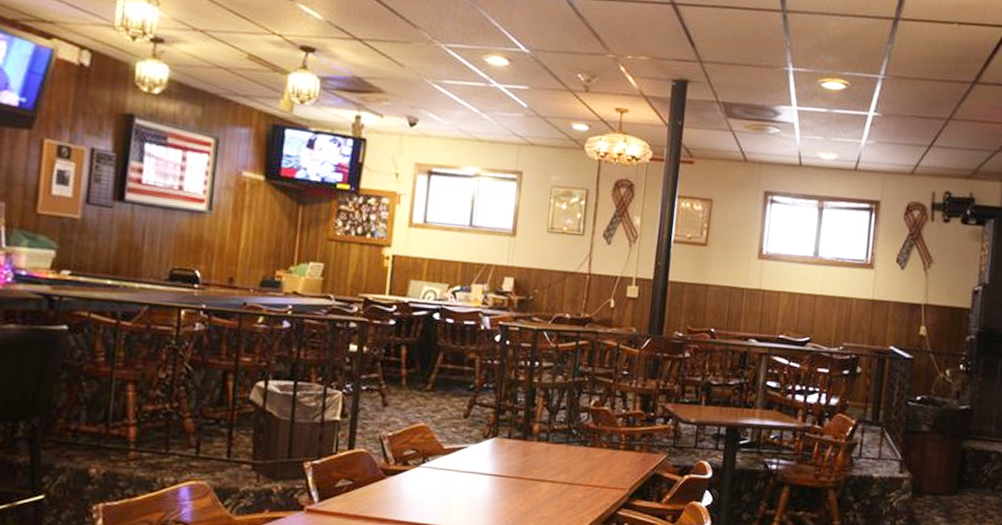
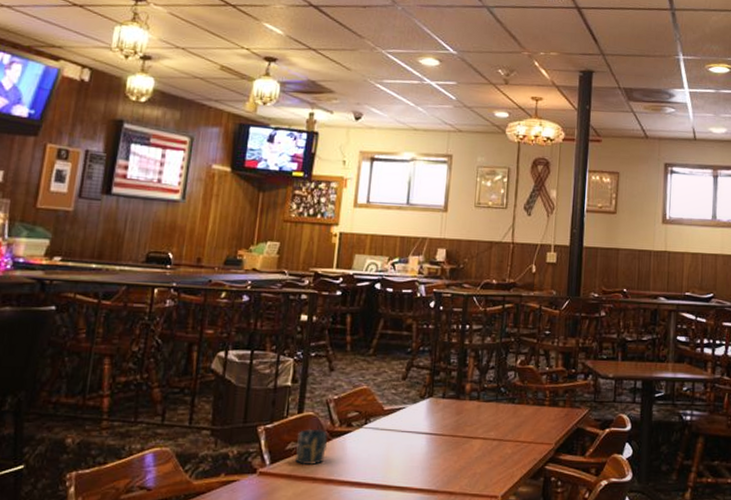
cup: none [345,466,382,504] -> present [294,428,328,466]

